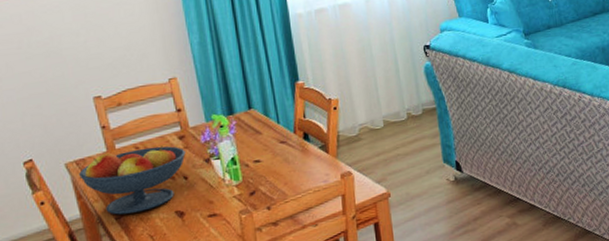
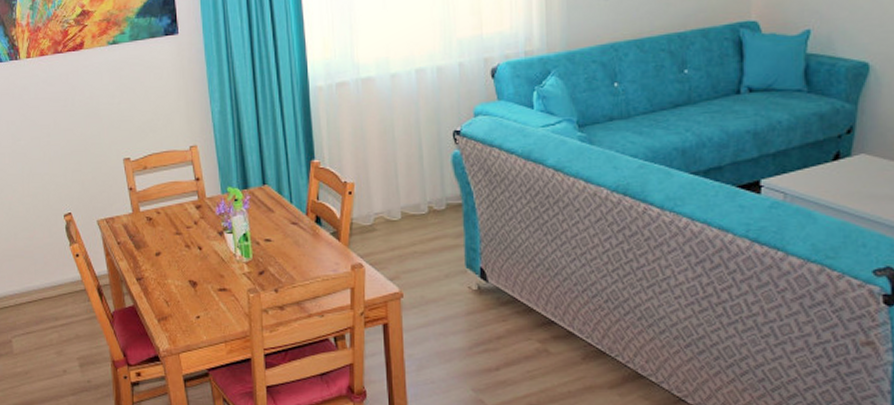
fruit bowl: present [79,146,186,215] -> none [108,213,201,276]

